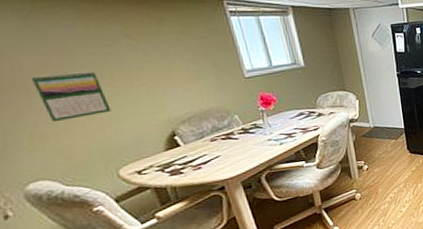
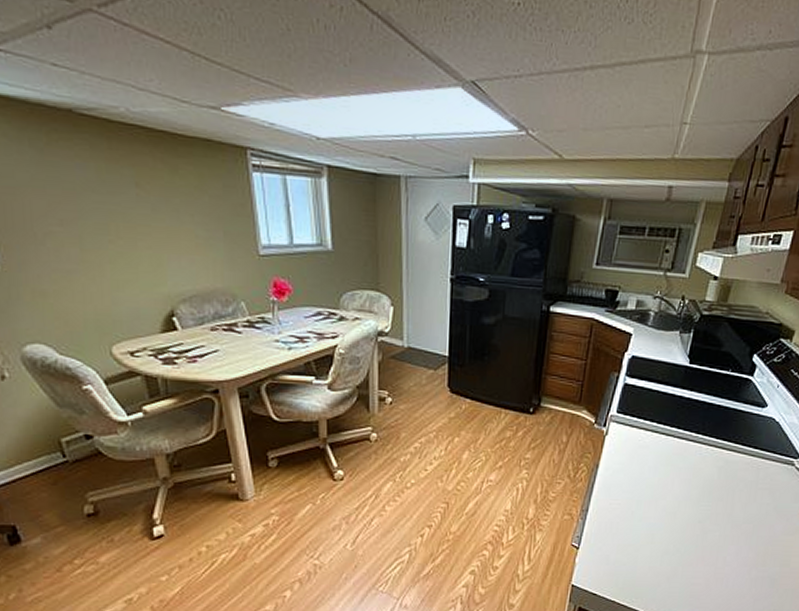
calendar: present [30,71,111,122] -> none [39,221,112,279]

